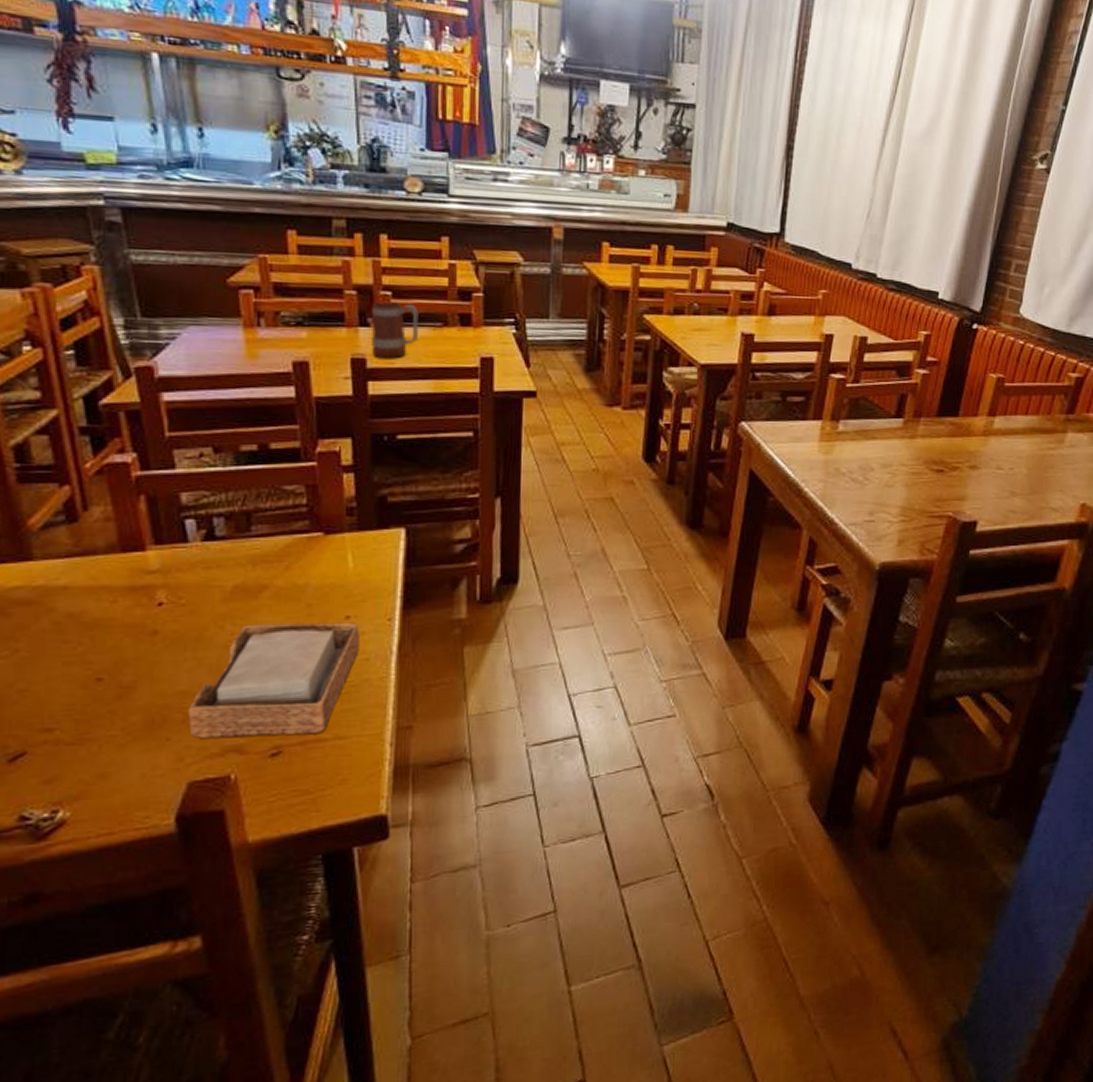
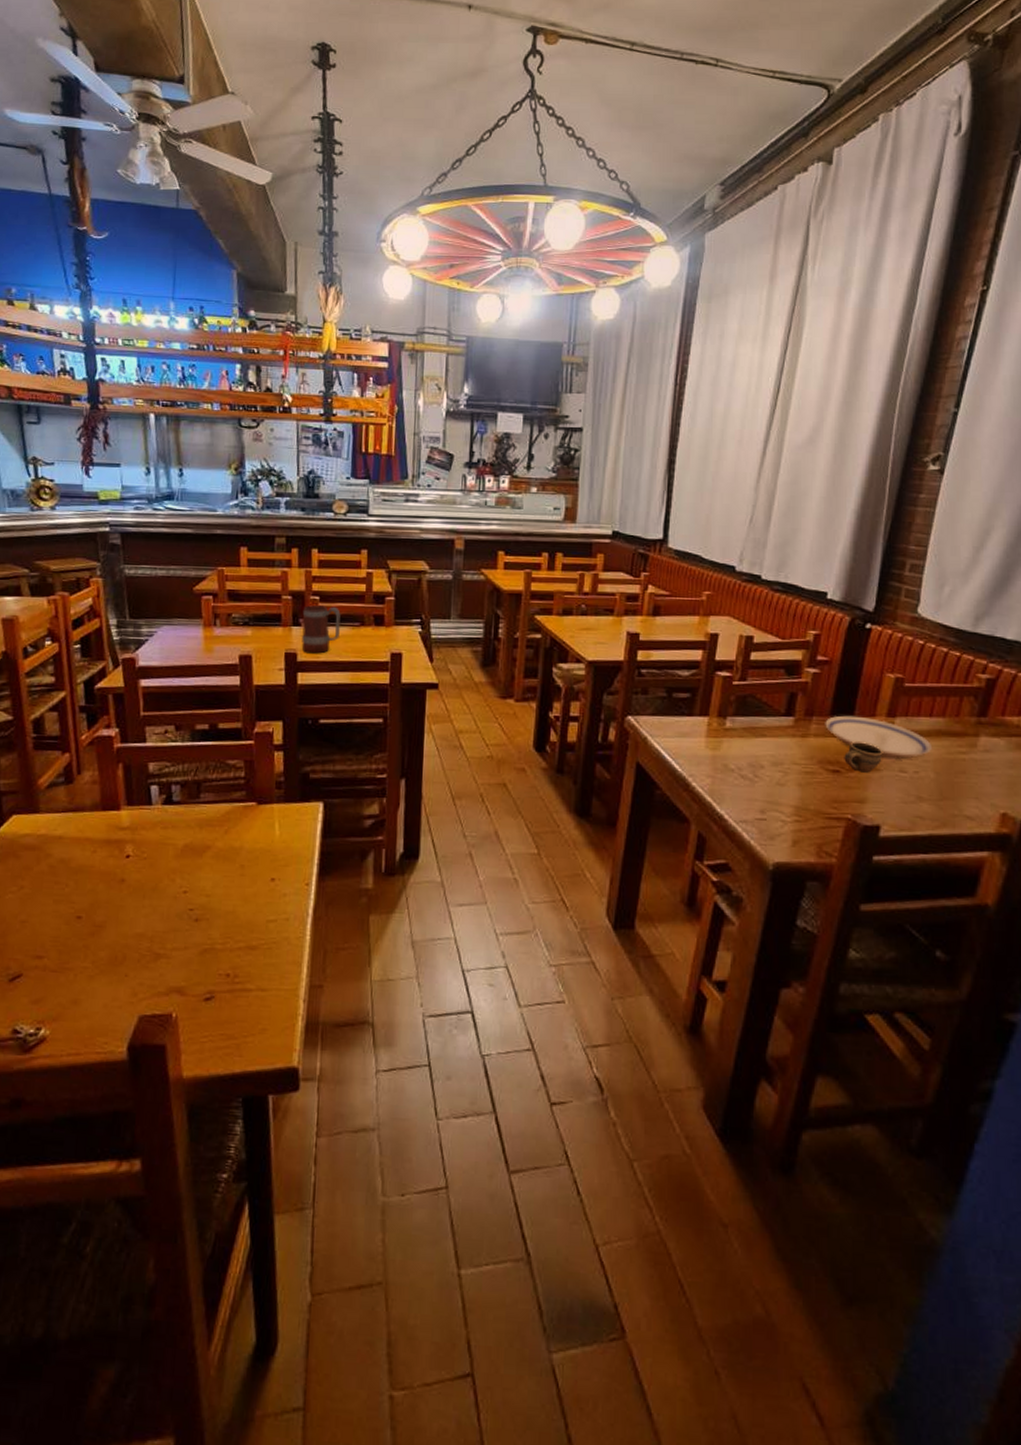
napkin holder: present [187,622,360,739] -> none [142,879,282,984]
plate: none [932,415,1026,456] -> present [825,715,932,759]
cup: none [948,441,983,471] -> present [844,741,883,773]

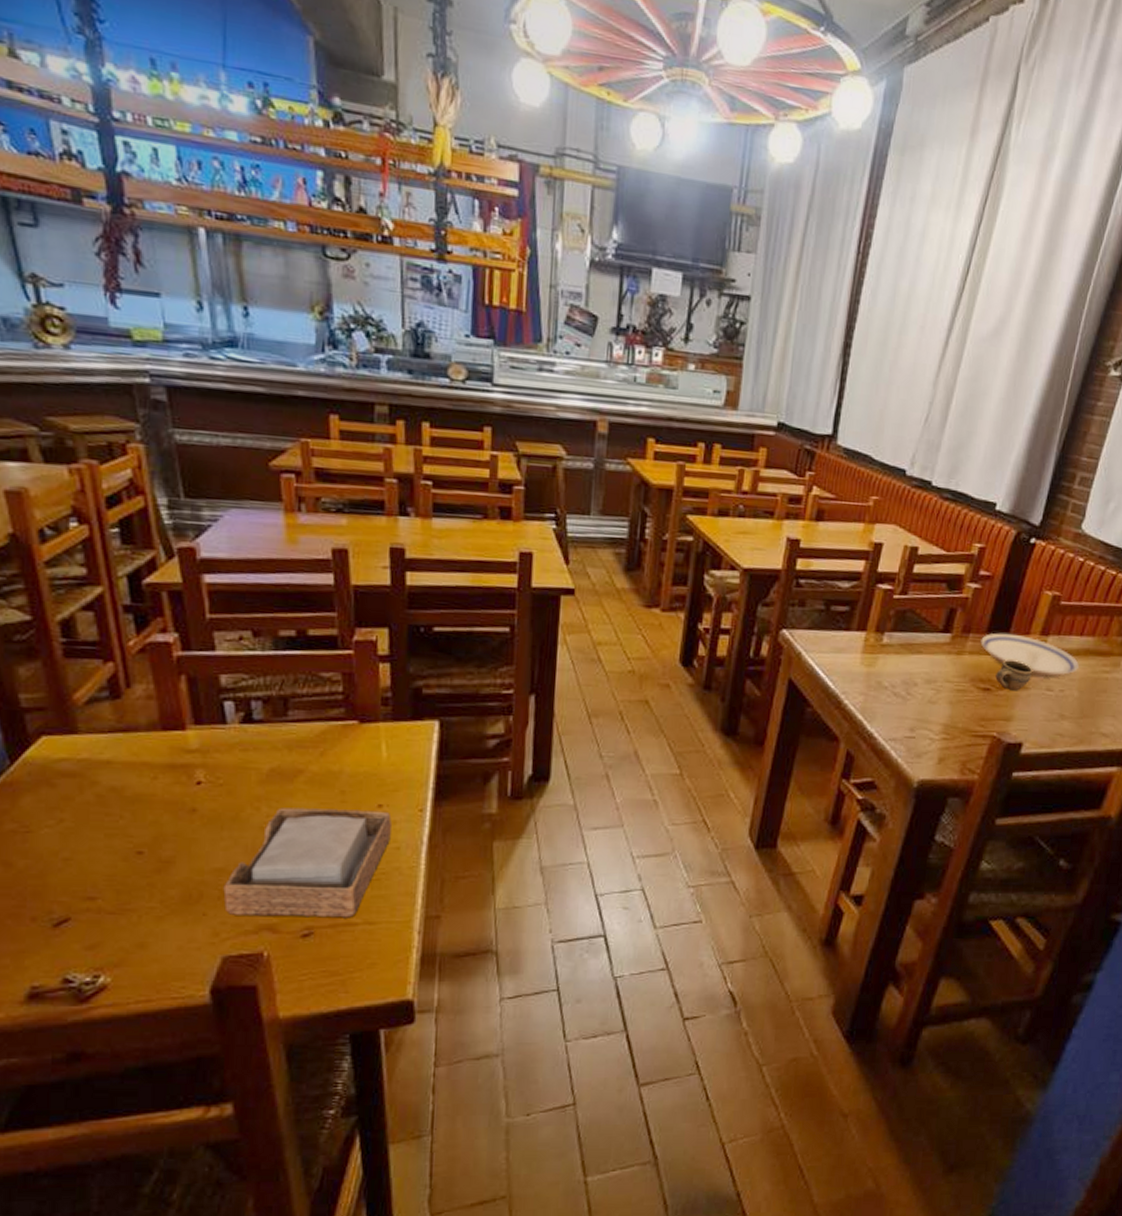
napkin holder: none [142,879,282,984] -> present [223,807,392,918]
beer mug: present [301,605,341,654] -> none [410,491,459,550]

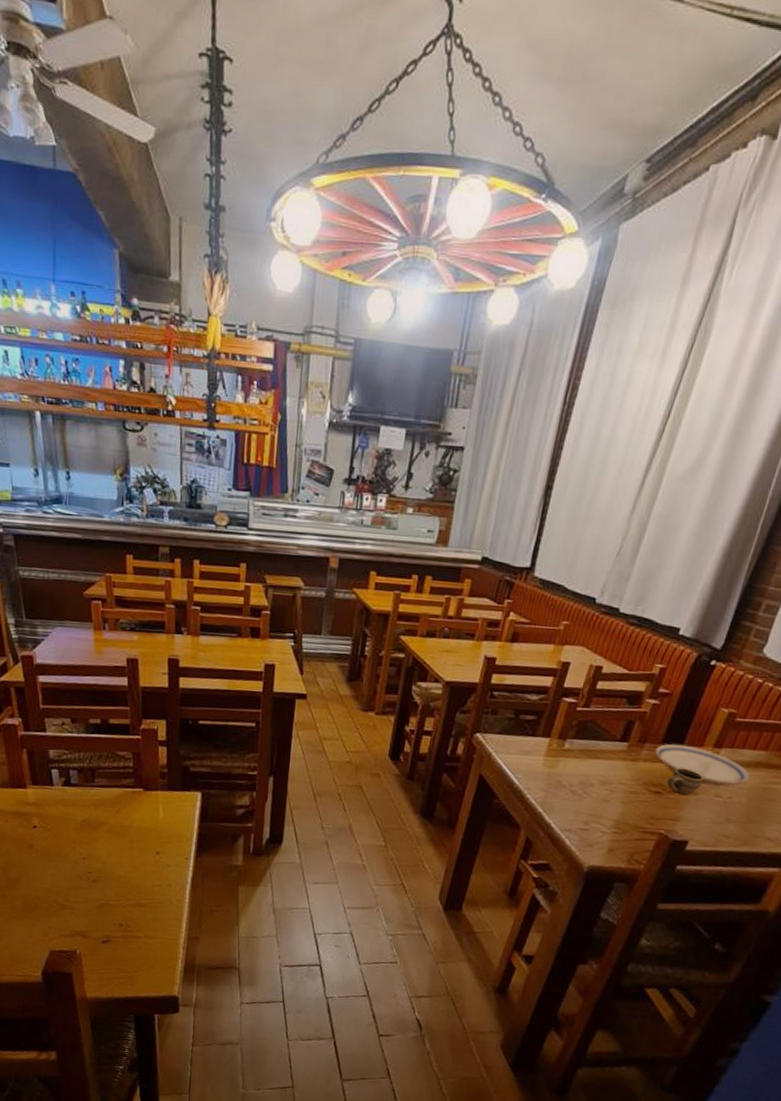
napkin holder: present [223,807,392,918] -> none [51,849,166,933]

